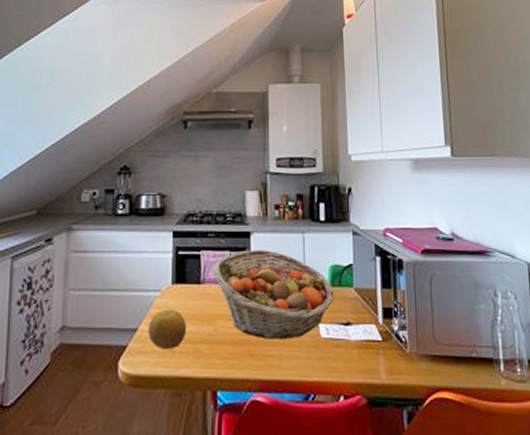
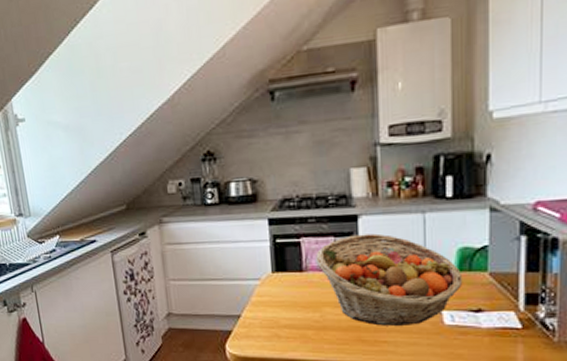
fruit: present [148,309,187,350] -> none [251,297,292,335]

